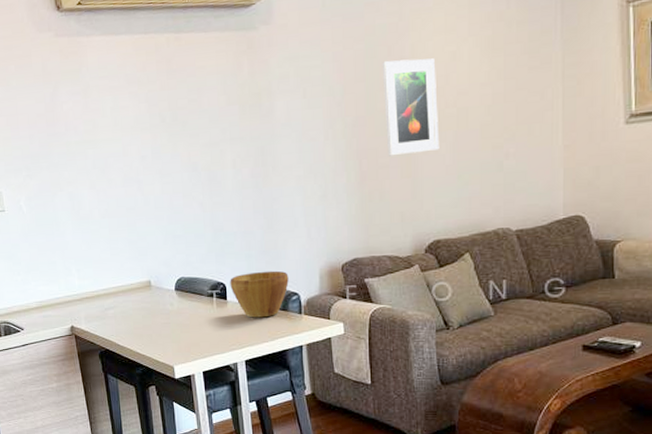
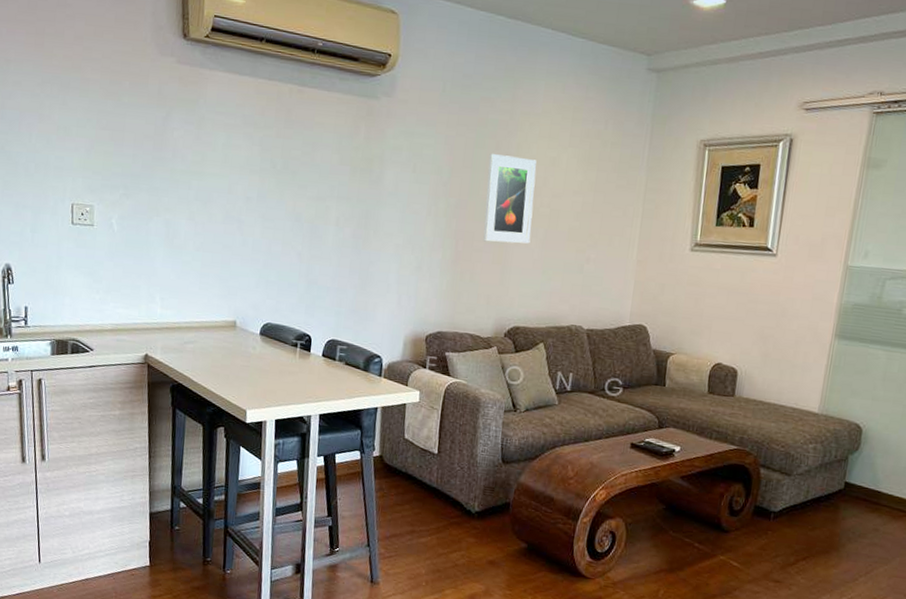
bowl: present [230,270,289,318] -> none [315,329,374,375]

